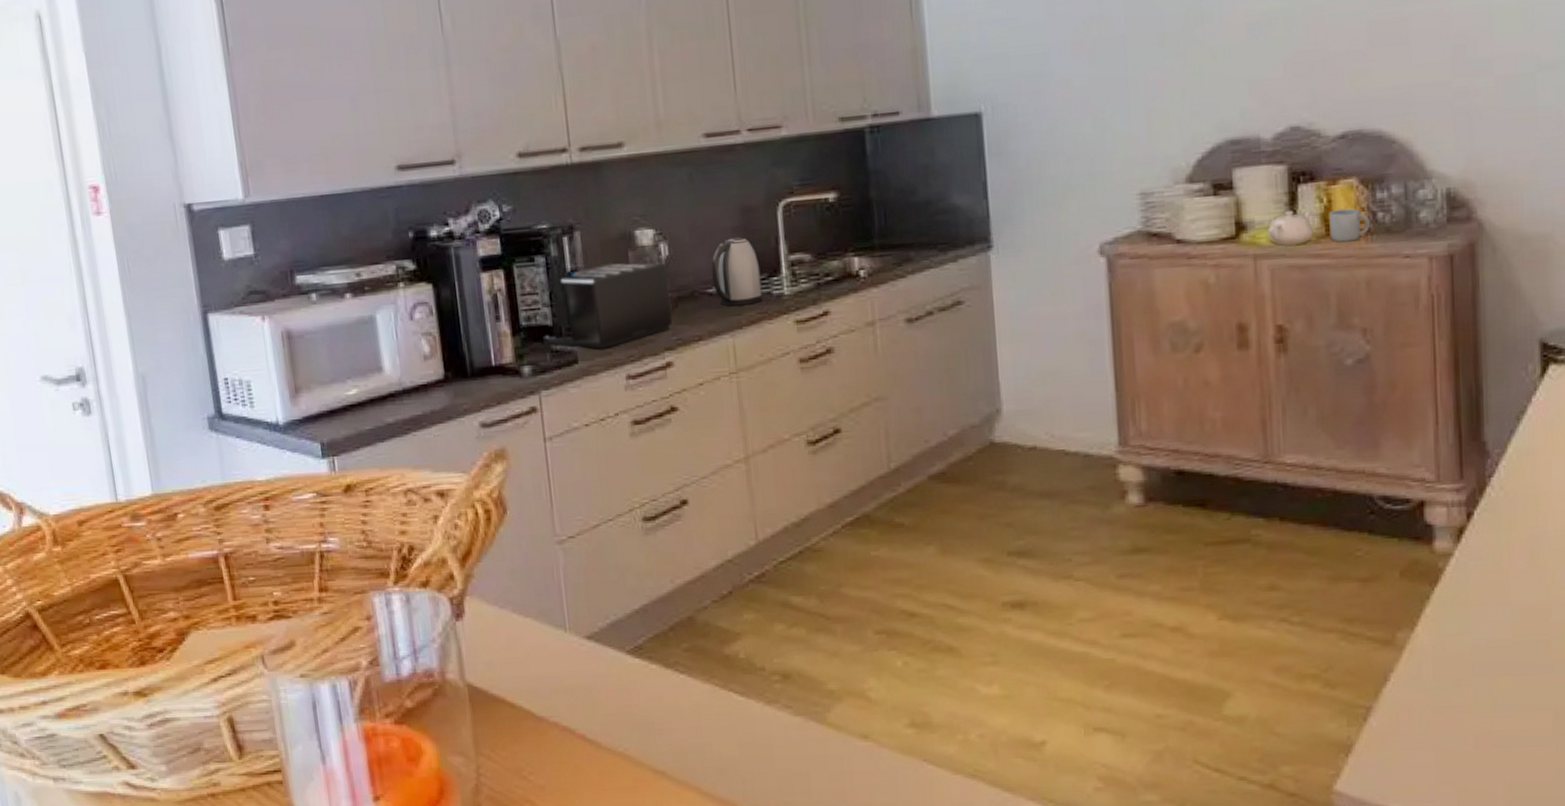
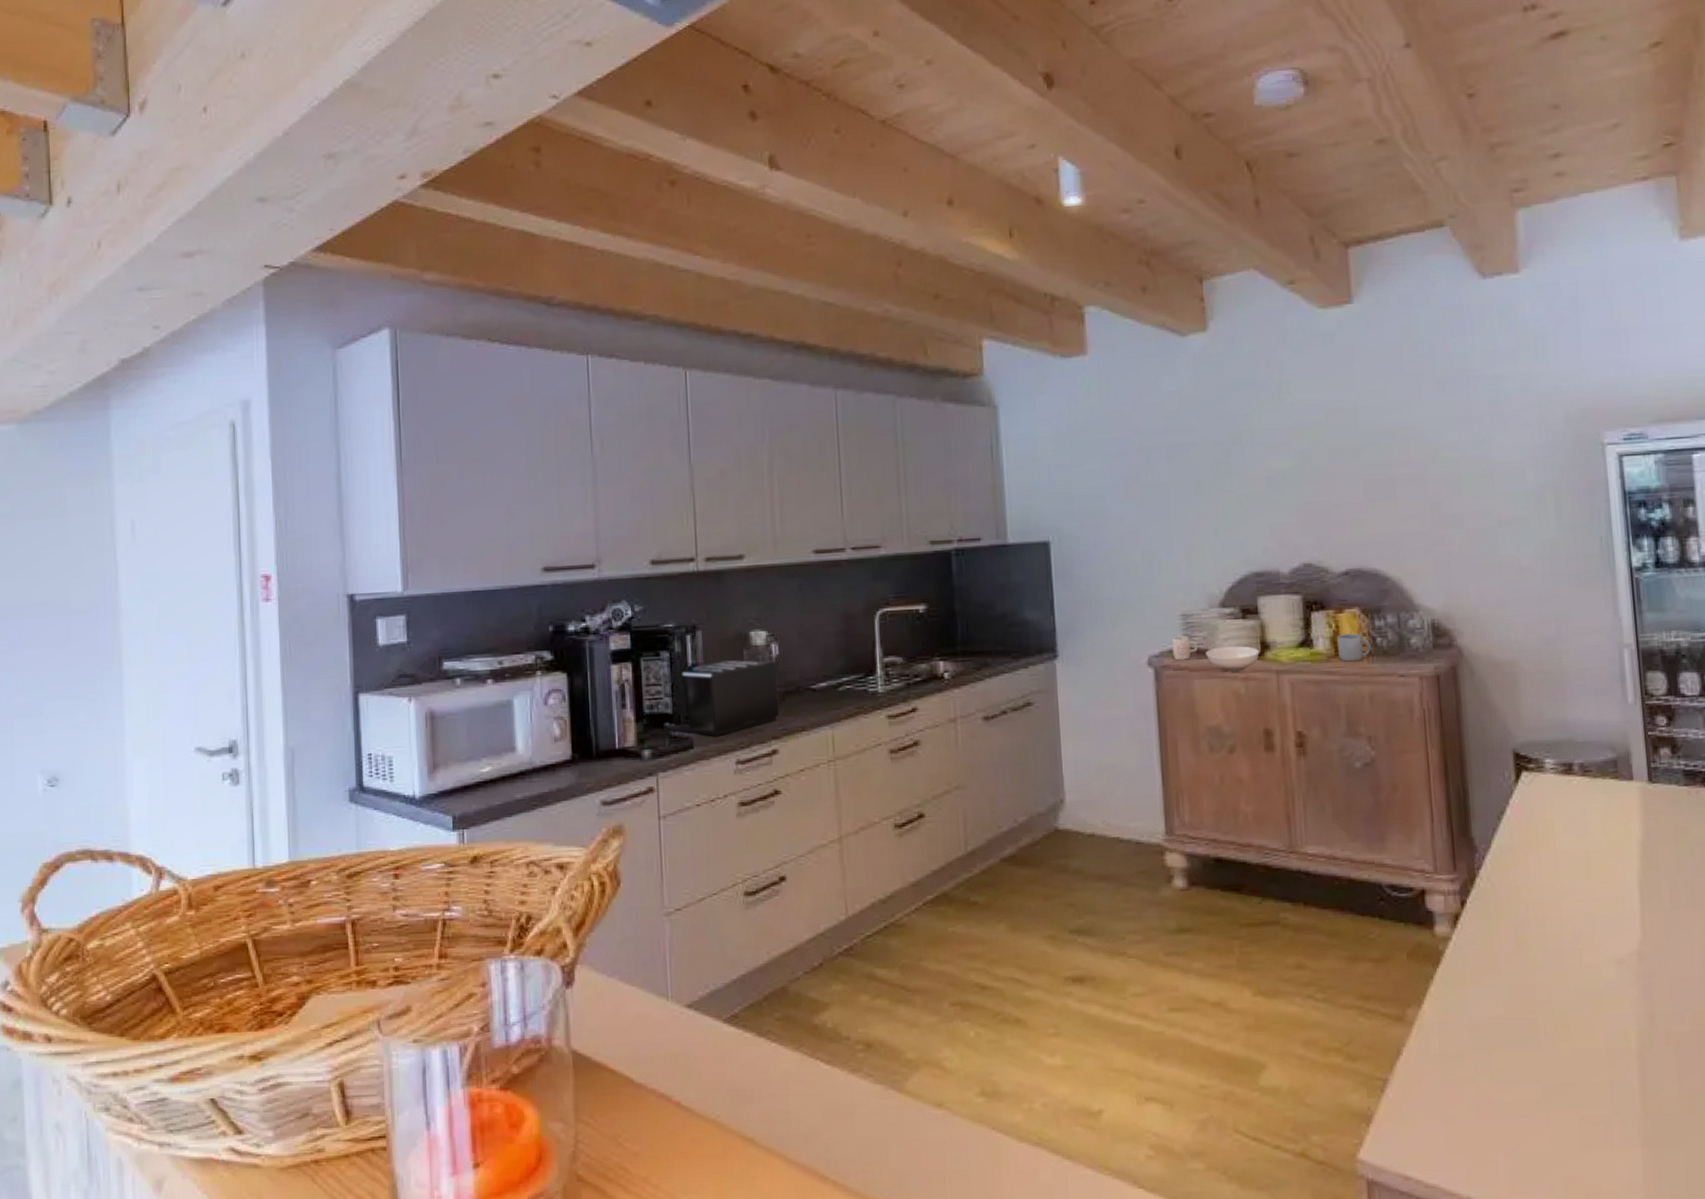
kettle: present [711,236,763,307] -> none [815,640,860,701]
mug: none [1128,218,1159,247] -> present [1171,636,1198,661]
bowl: none [1168,227,1234,259] -> present [1205,646,1260,672]
teapot: present [1266,210,1314,247] -> none [1286,633,1326,664]

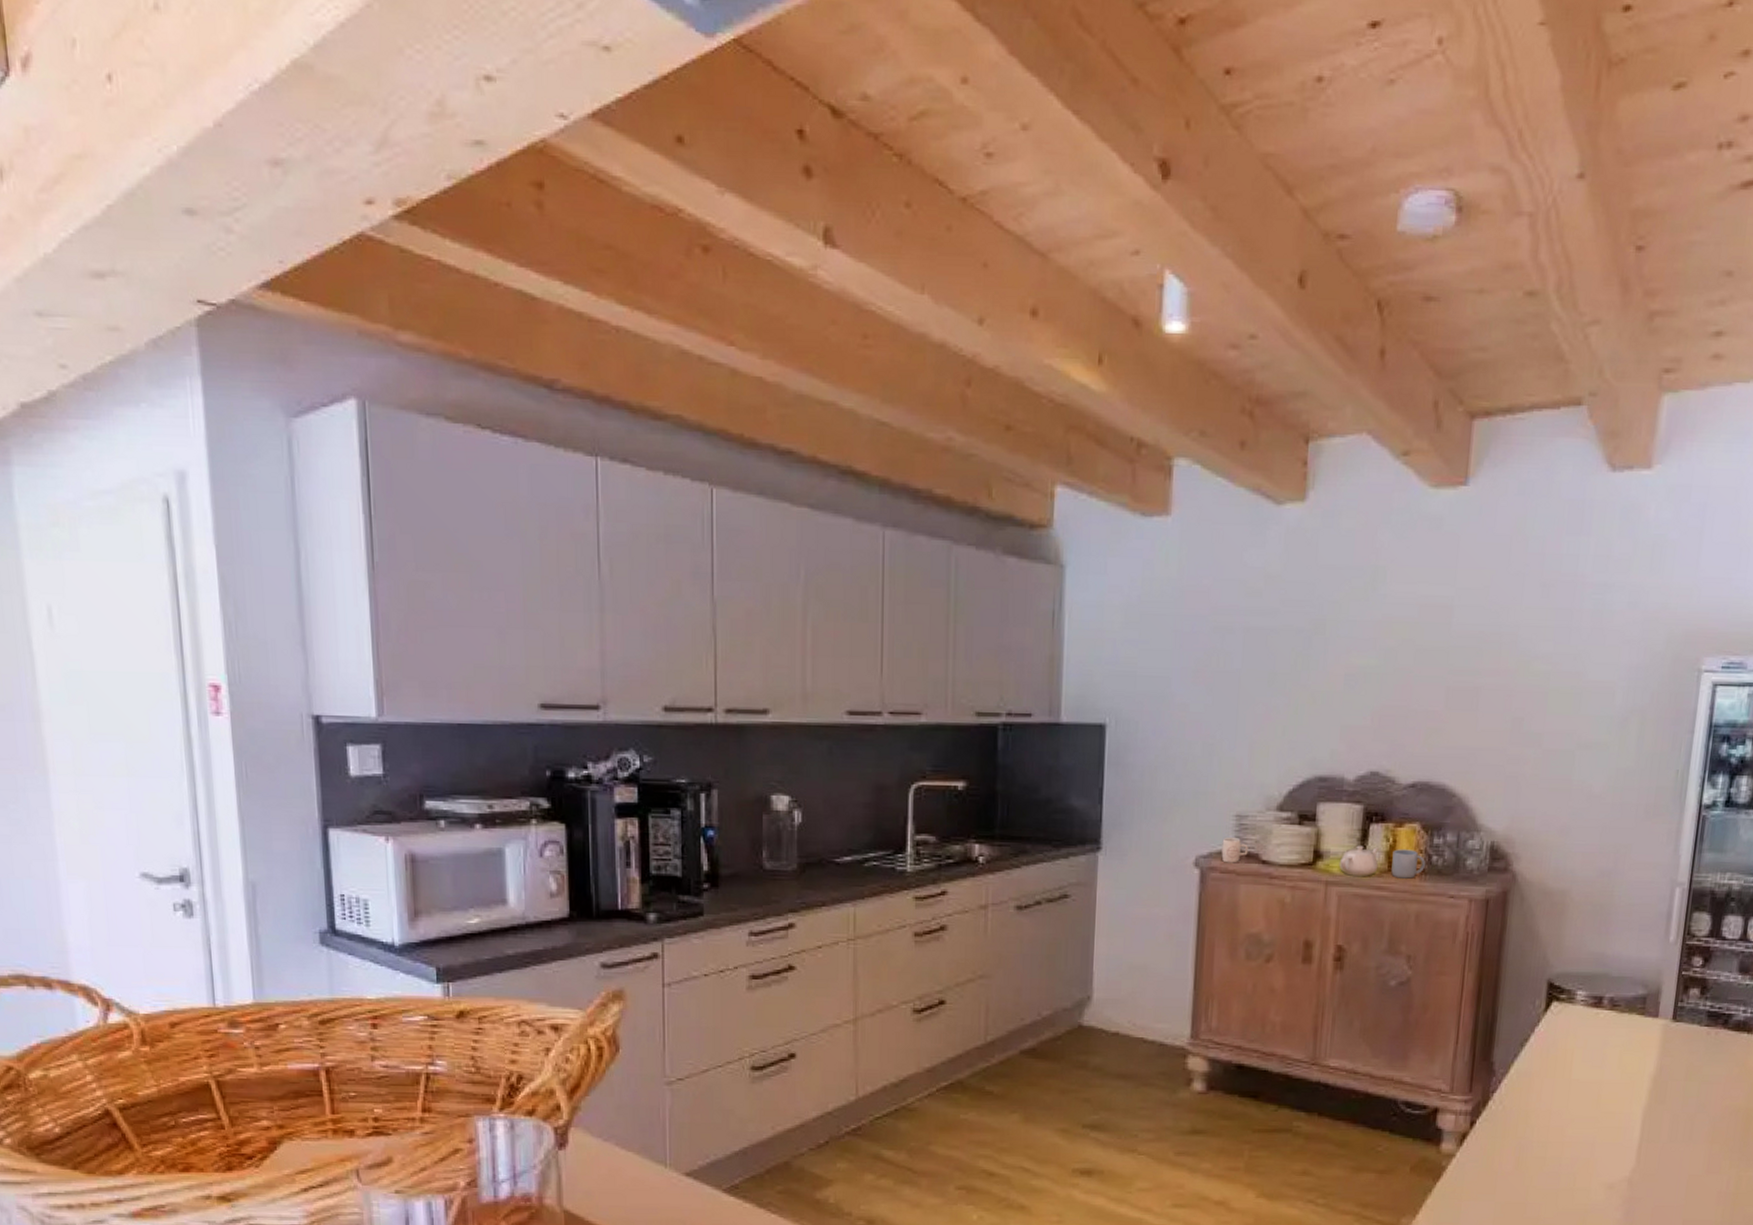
toaster: present [663,658,780,737] -> none [671,822,799,906]
bowl: present [1205,646,1260,672] -> none [1255,852,1311,879]
teapot: none [1286,633,1326,664] -> present [1339,845,1380,877]

